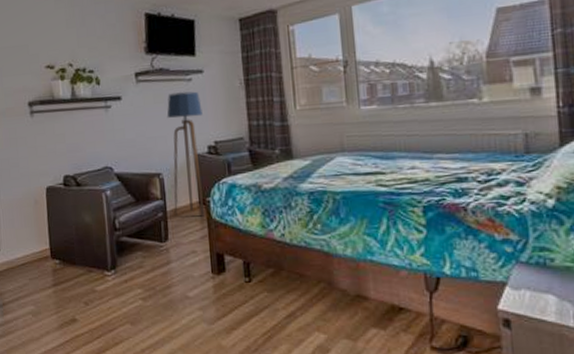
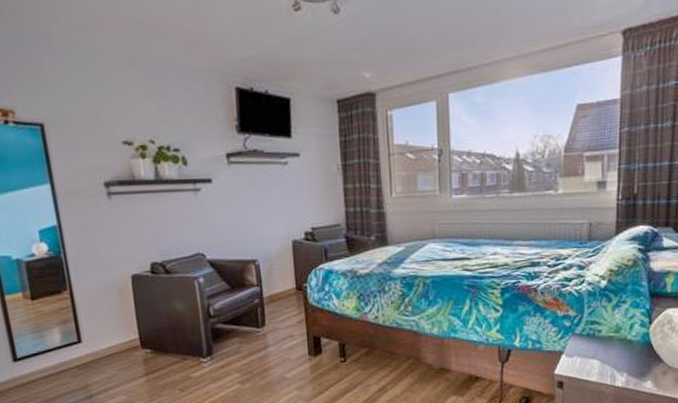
floor lamp: present [166,91,205,217] -> none [261,175,302,302]

